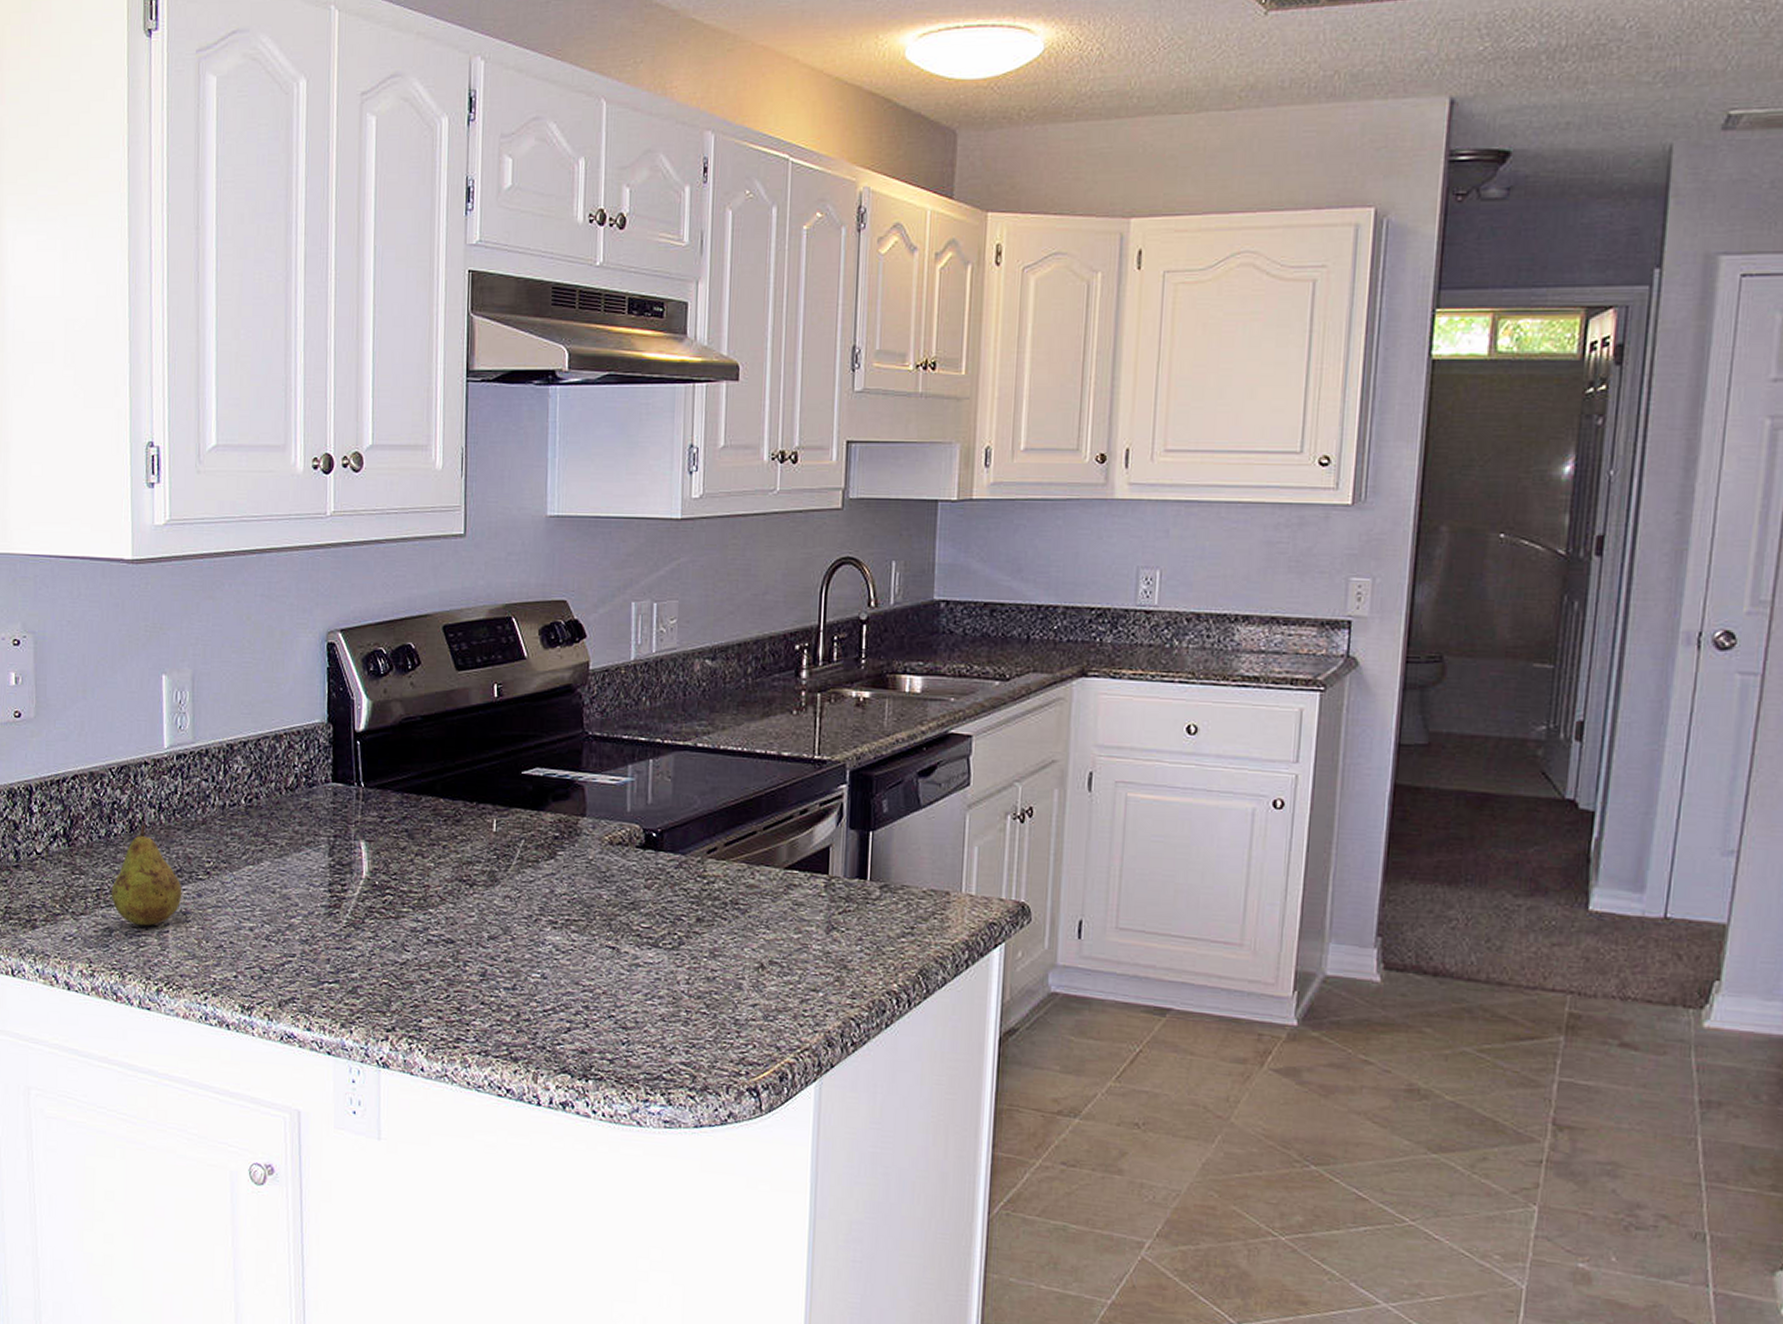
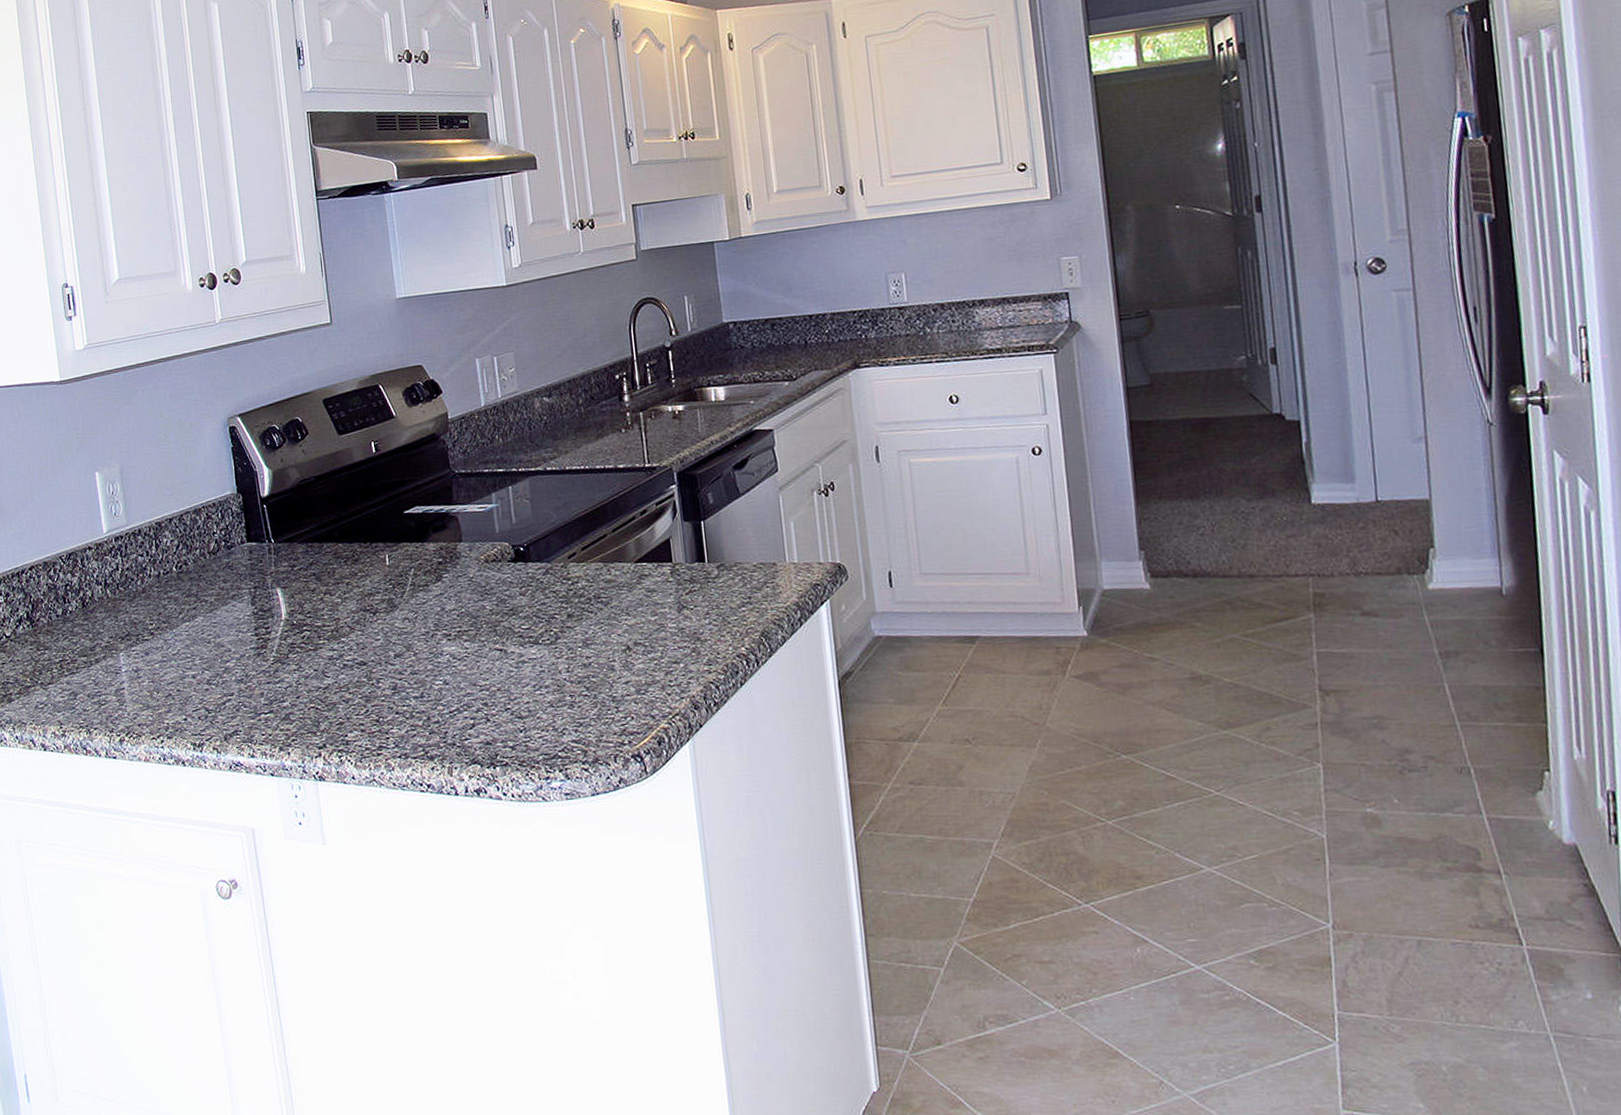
fruit: present [111,824,182,926] -> none [72,600,133,687]

